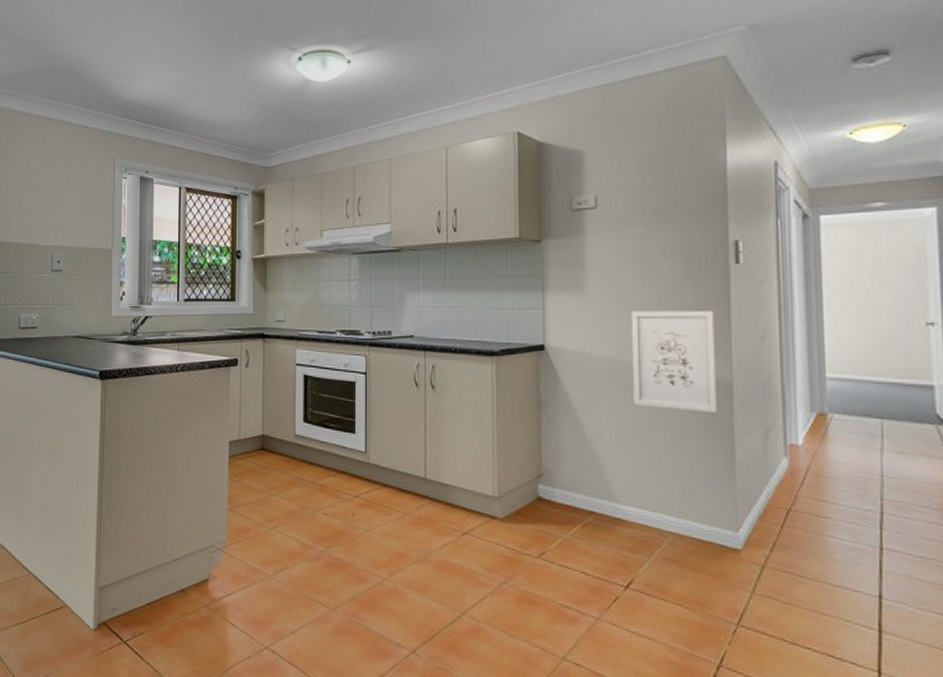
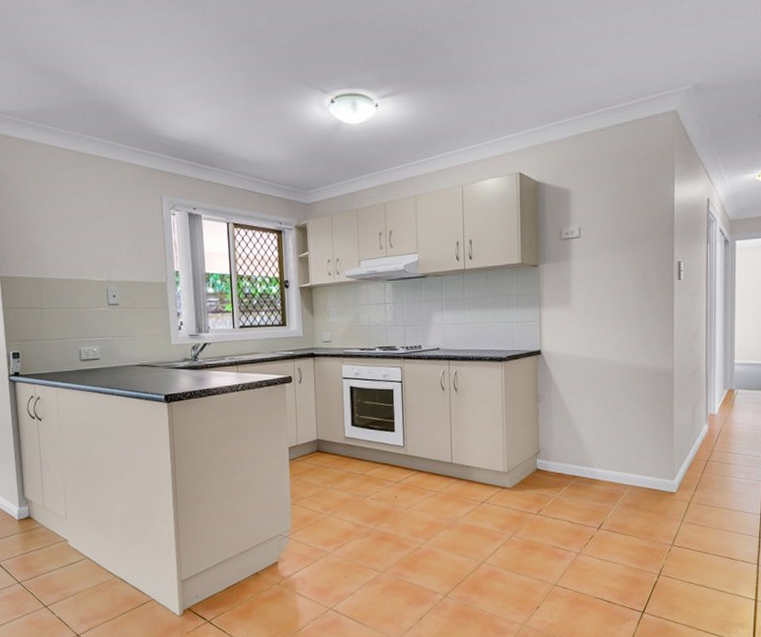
wall art: present [630,311,718,413] -> none [604,317,663,395]

